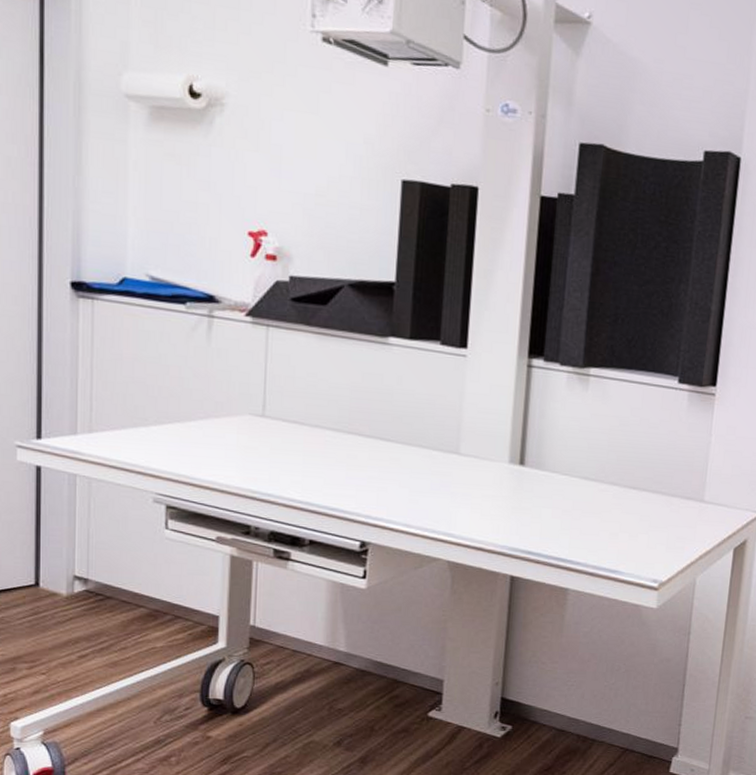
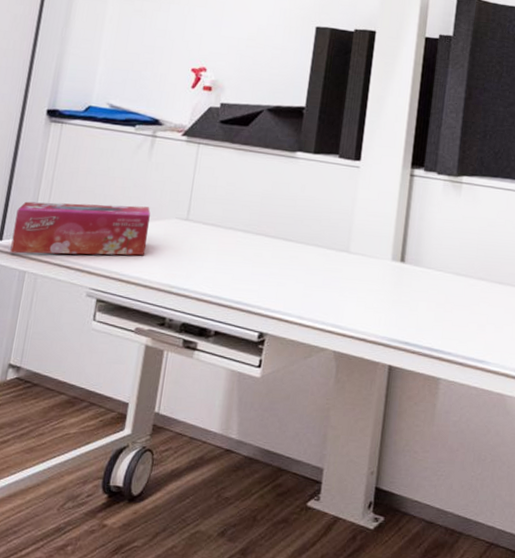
tissue box: none [53,393,218,457] -> present [10,201,151,256]

